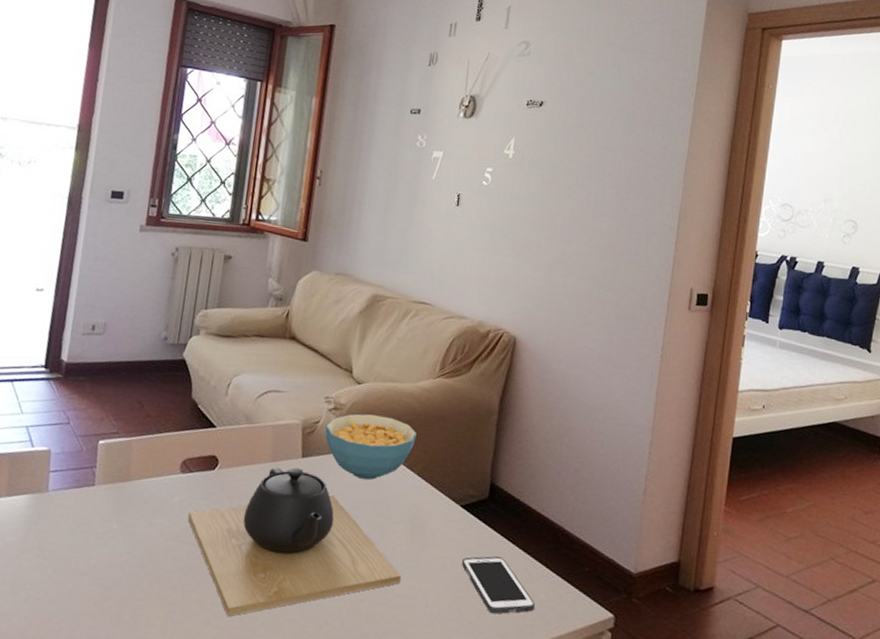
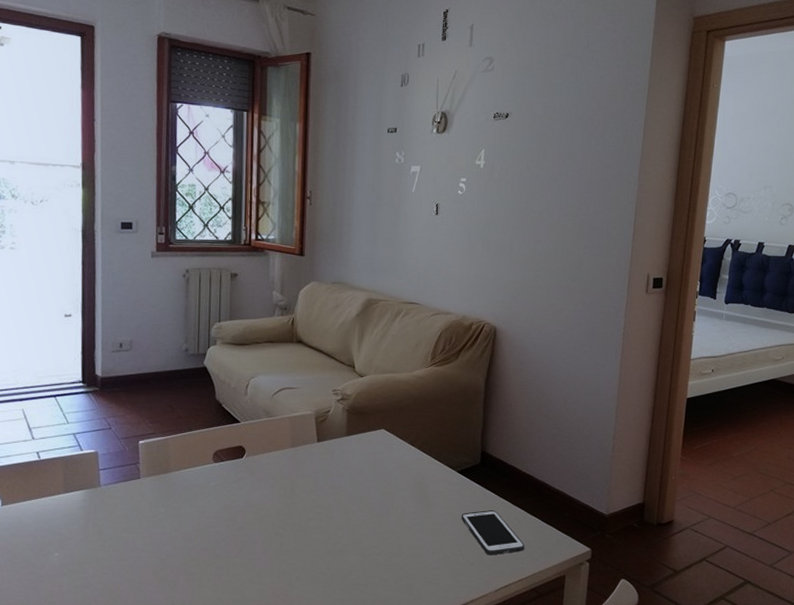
teapot: present [188,467,402,617] -> none [224,451,411,575]
cereal bowl: present [325,414,417,480] -> none [335,402,415,457]

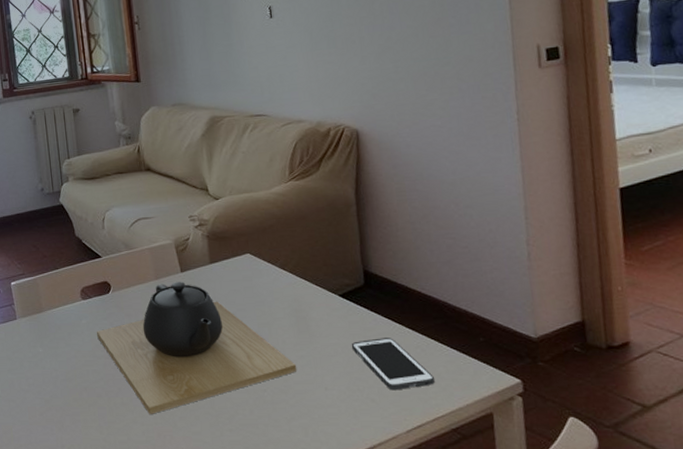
teapot: none [224,451,411,575] -> present [97,282,297,415]

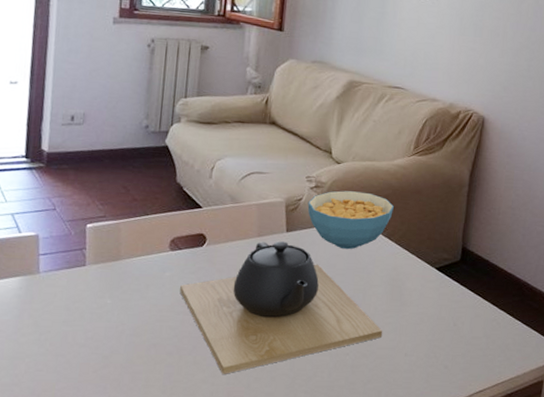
cereal bowl: none [195,224,282,284] -> present [307,190,394,250]
cell phone: present [351,338,435,391] -> none [437,310,502,359]

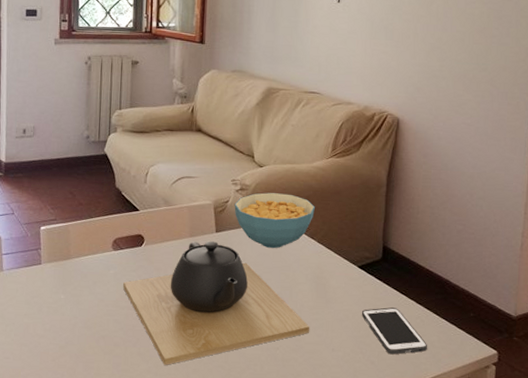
cell phone: none [437,310,502,359] -> present [361,307,427,355]

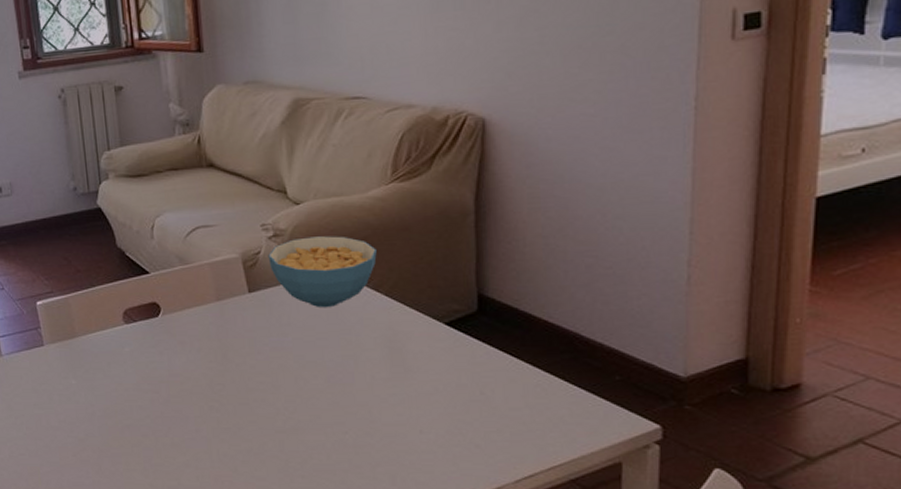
teapot: present [123,241,310,366] -> none [142,304,387,458]
cell phone: present [361,307,427,355] -> none [455,374,554,435]

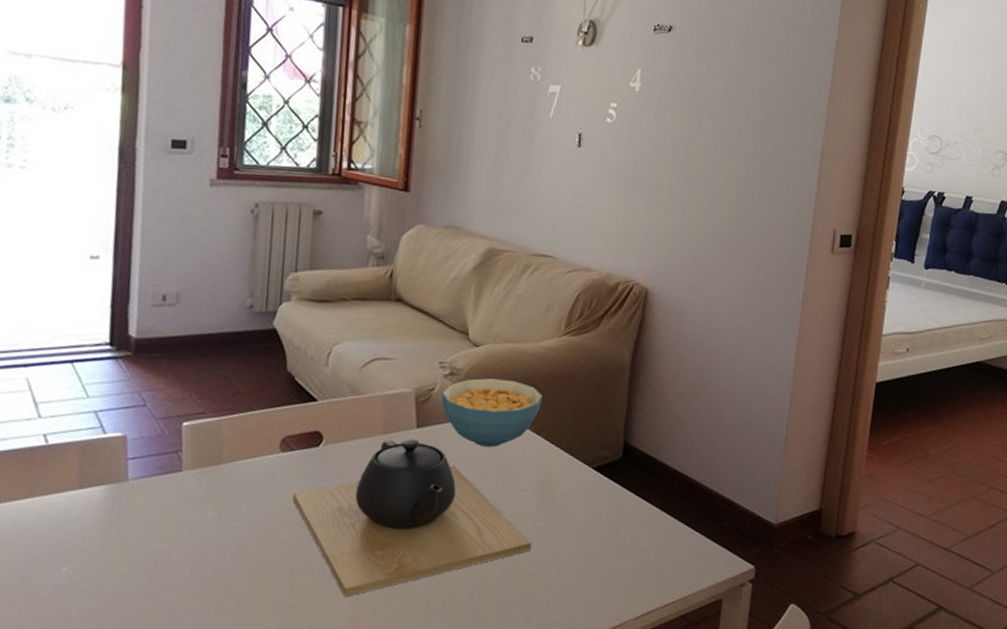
teapot: none [142,304,387,458] -> present [293,439,532,598]

